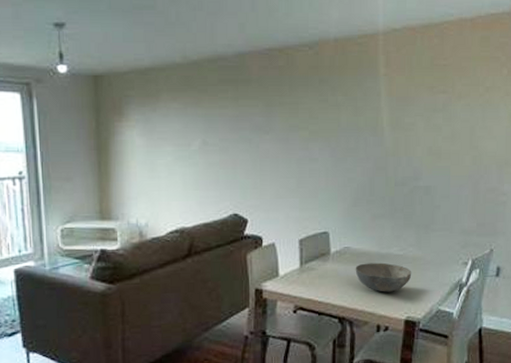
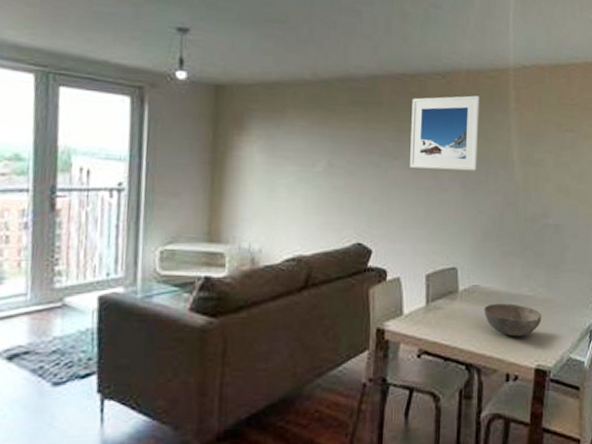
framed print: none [280,64,348,140] -> present [410,95,479,171]

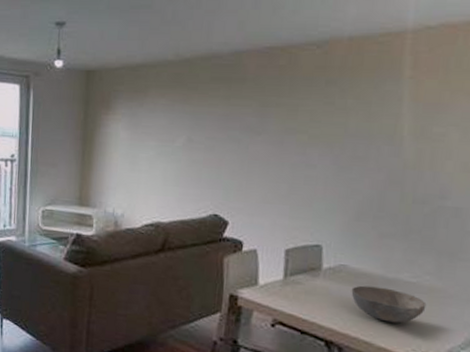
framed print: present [410,95,479,171] -> none [274,65,363,147]

